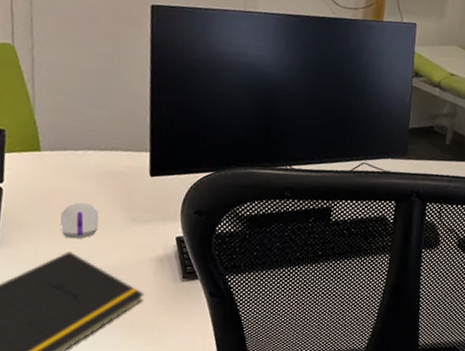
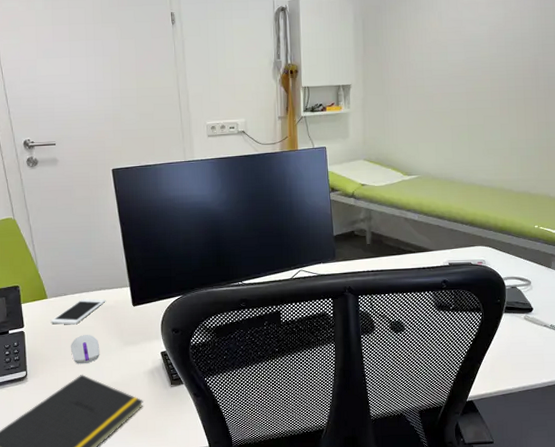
cell phone: none [39,158,117,189] -> present [50,298,106,325]

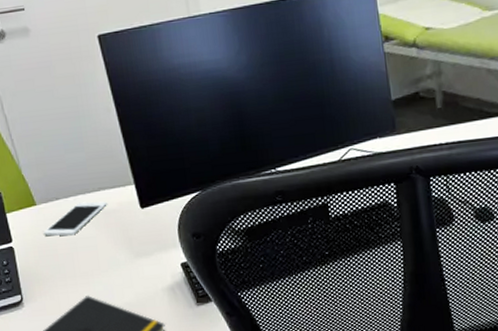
computer mouse: present [71,335,99,364] -> none [70,246,106,284]

